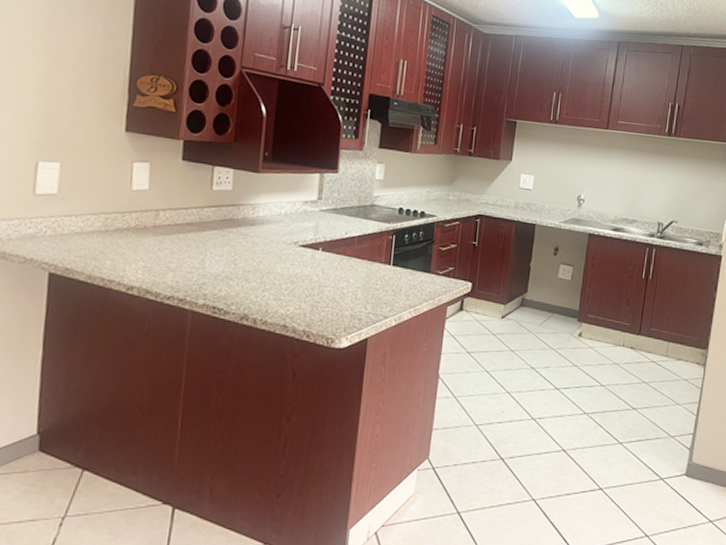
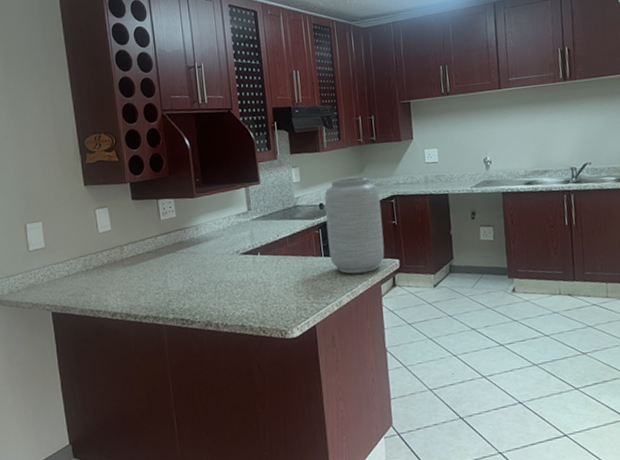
vase: none [398,185,466,291] -> present [324,177,385,274]

